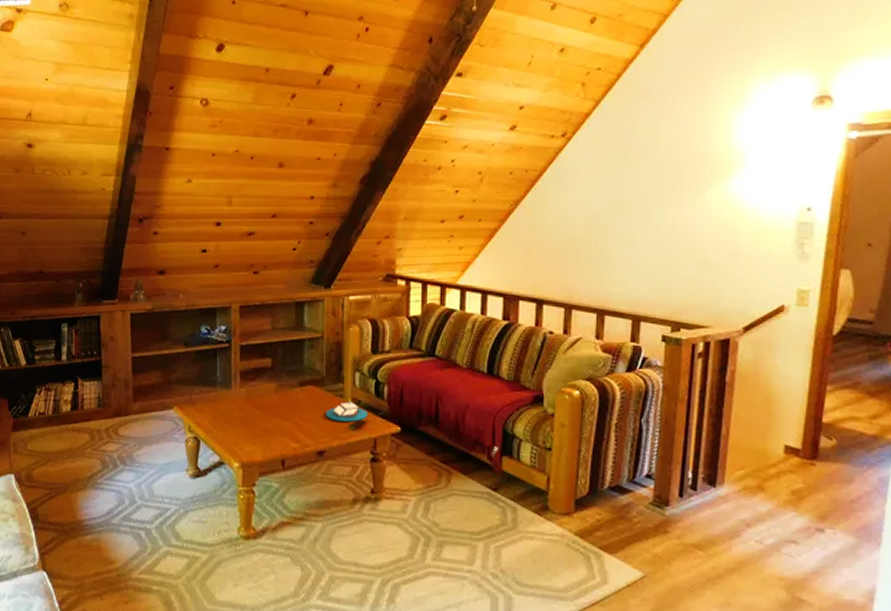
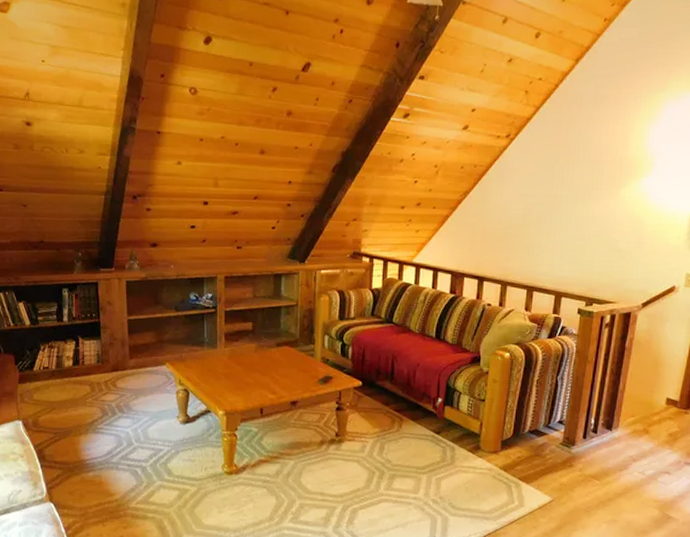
candle: present [325,399,369,422] -> none [298,358,335,377]

